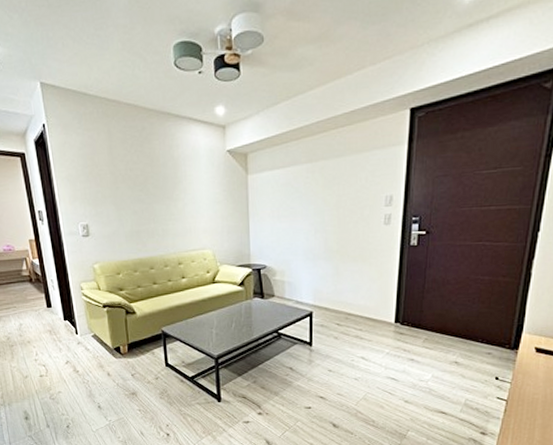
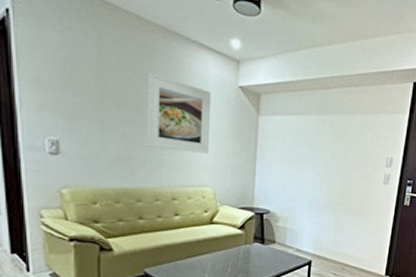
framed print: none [148,154,205,220] -> present [146,73,212,153]

